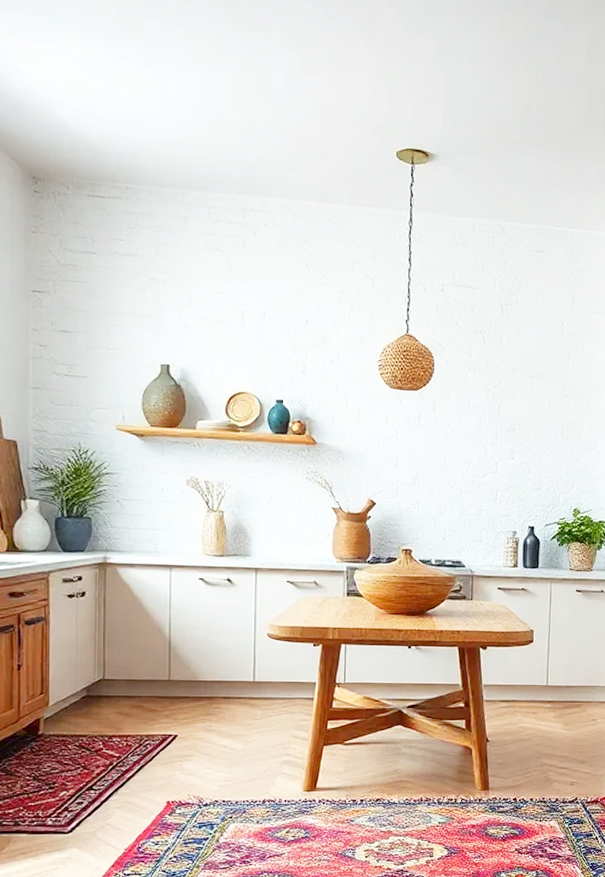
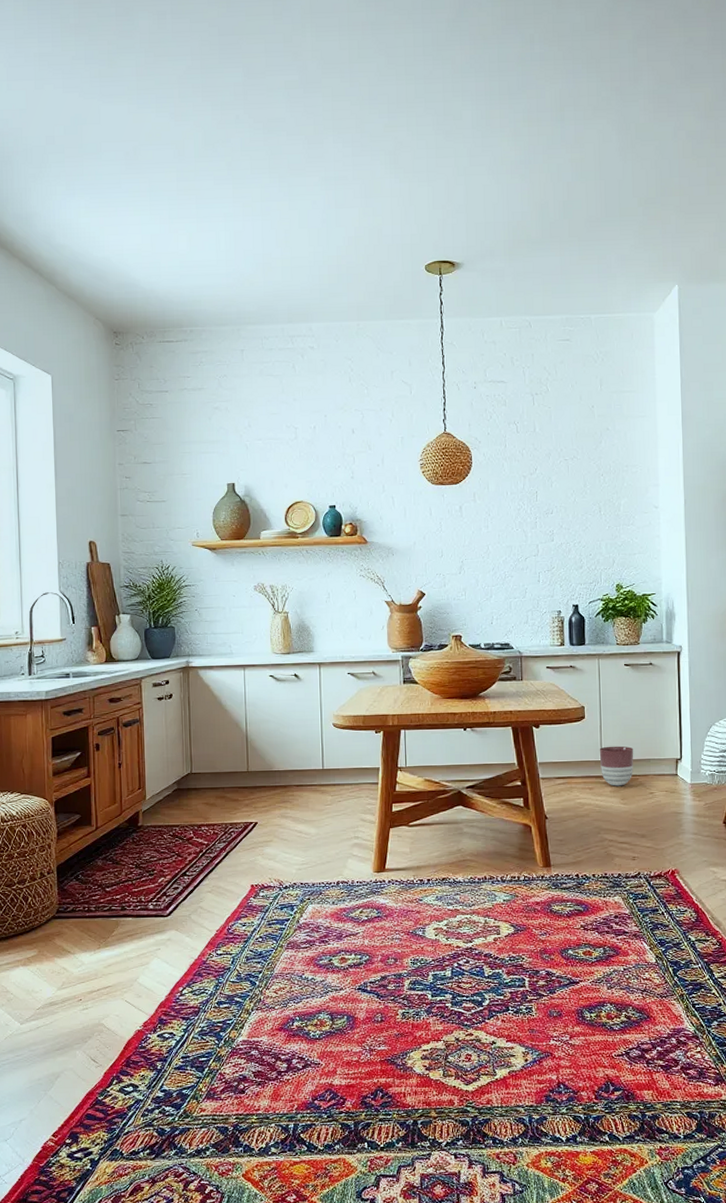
planter: none [545,671,580,712] -> present [599,746,634,786]

